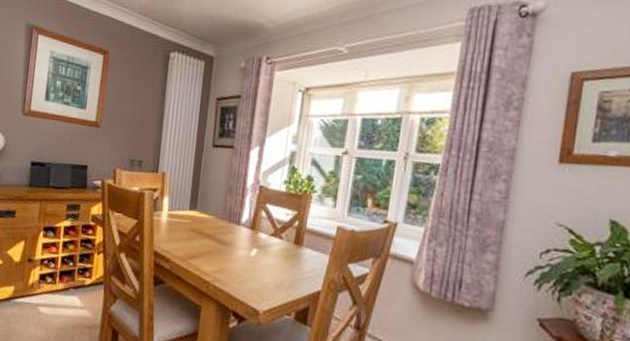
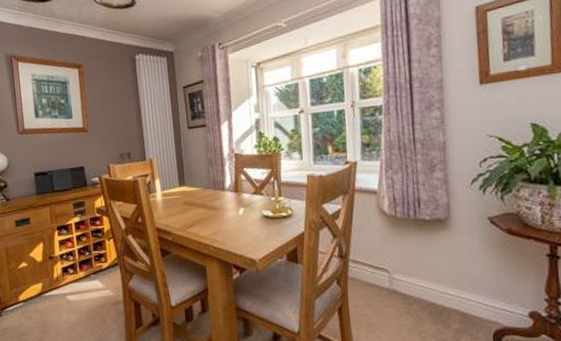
candle holder: none [276,224,315,270] -> present [261,179,294,219]

